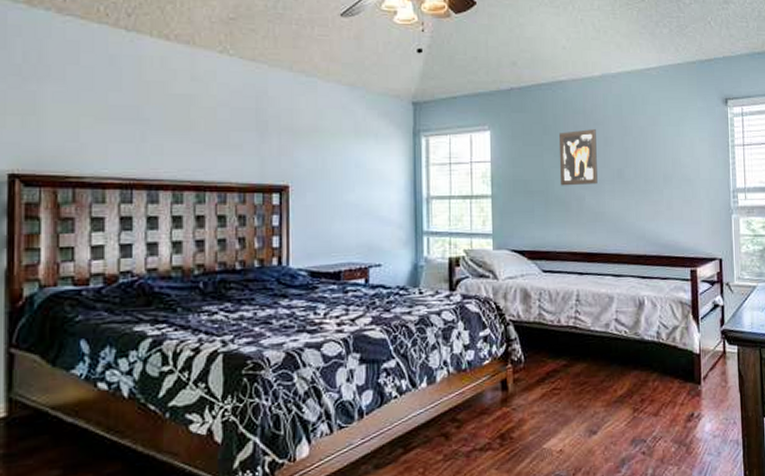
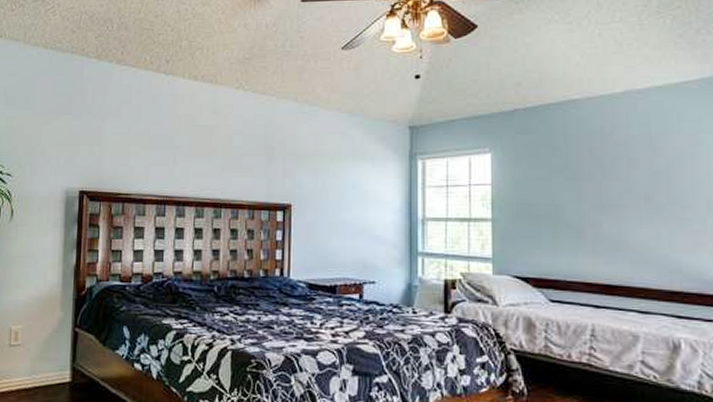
wall art: present [560,129,598,186] -> none [572,150,619,211]

